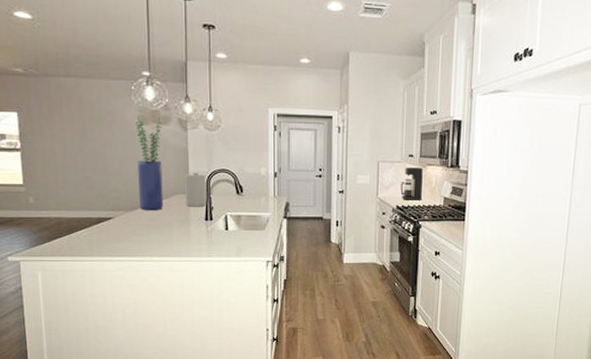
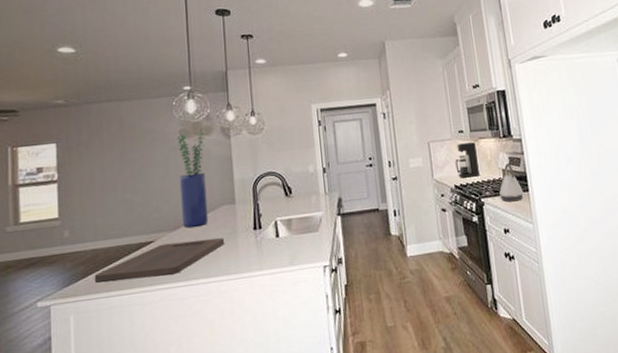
cutting board: none [58,222,178,249] -> present [94,238,225,283]
paper towel holder: present [185,173,207,207] -> none [230,179,254,218]
kettle: none [437,193,460,228] -> present [499,163,524,202]

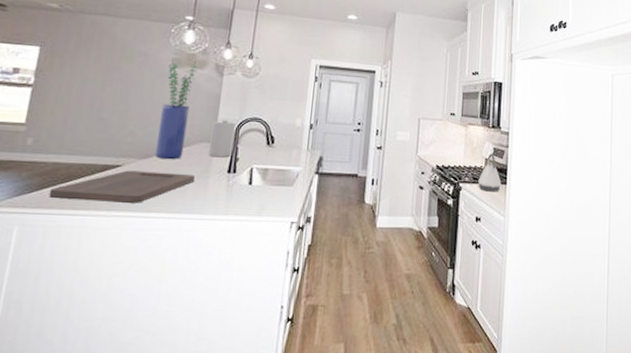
paper towel holder: none [230,179,254,218] -> present [209,120,236,158]
coffee maker: present [455,142,480,178] -> none [441,126,464,161]

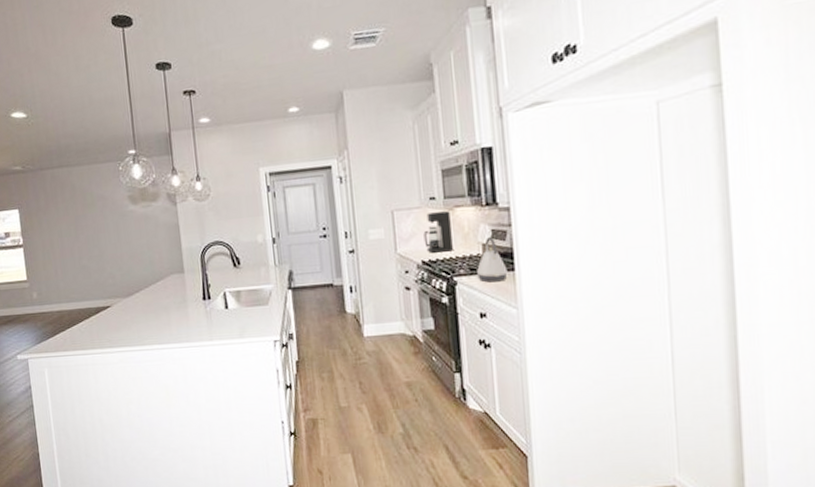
cutting board: present [48,170,196,203] -> none [61,306,176,342]
vase: present [154,59,197,159] -> none [125,194,159,295]
paper towel holder: present [209,120,236,158] -> none [178,248,202,287]
coffee maker: none [441,126,464,161] -> present [423,211,453,253]

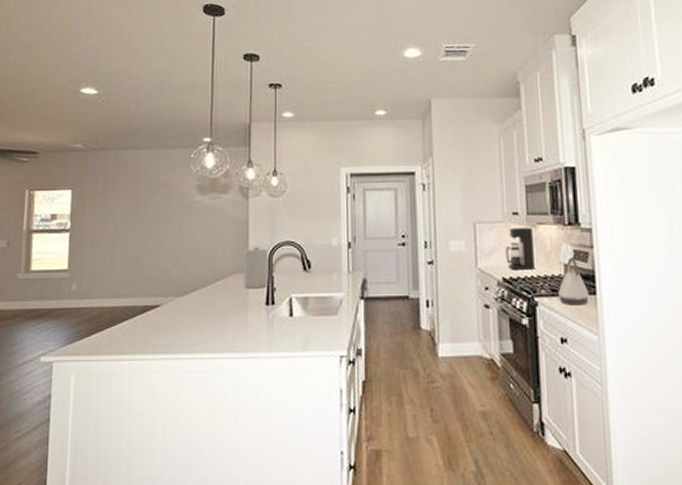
paper towel holder: none [178,248,202,287] -> present [244,247,269,289]

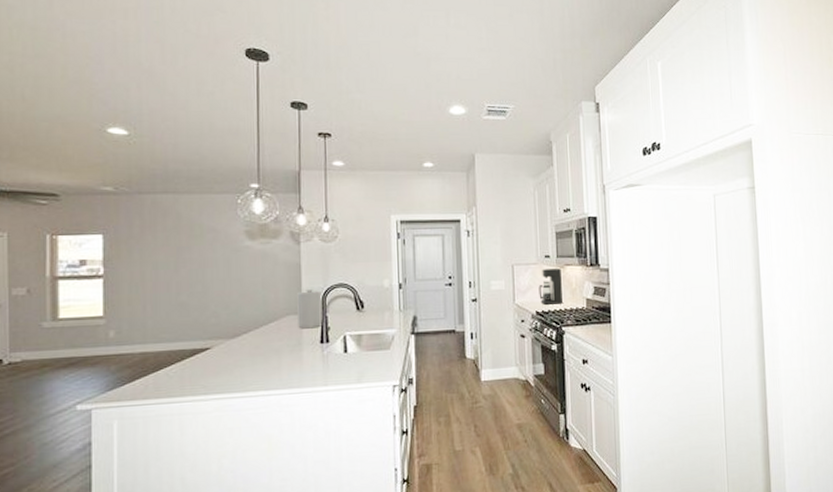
kettle: present [558,258,589,306] -> none [581,293,606,333]

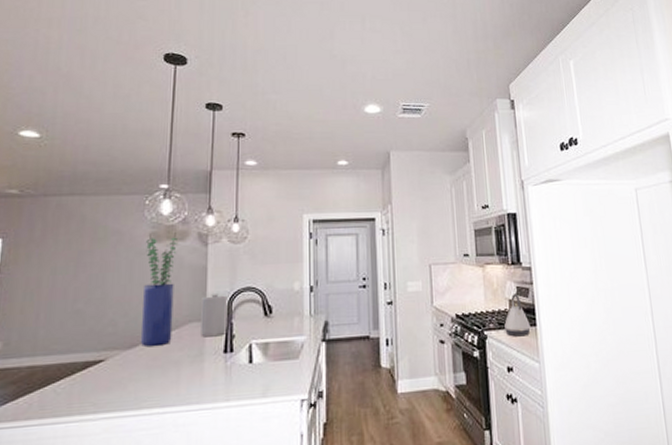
vase: none [241,231,272,336] -> present [140,233,177,346]
coffee maker: present [538,268,563,305] -> none [458,268,484,307]
kettle: none [581,293,606,333] -> present [504,294,531,337]

